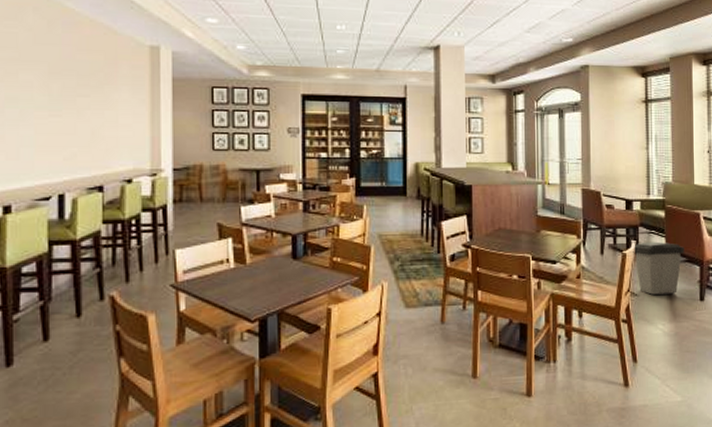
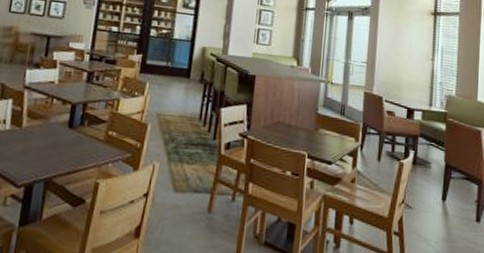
trash can: present [633,241,684,295] -> none [410,153,463,211]

